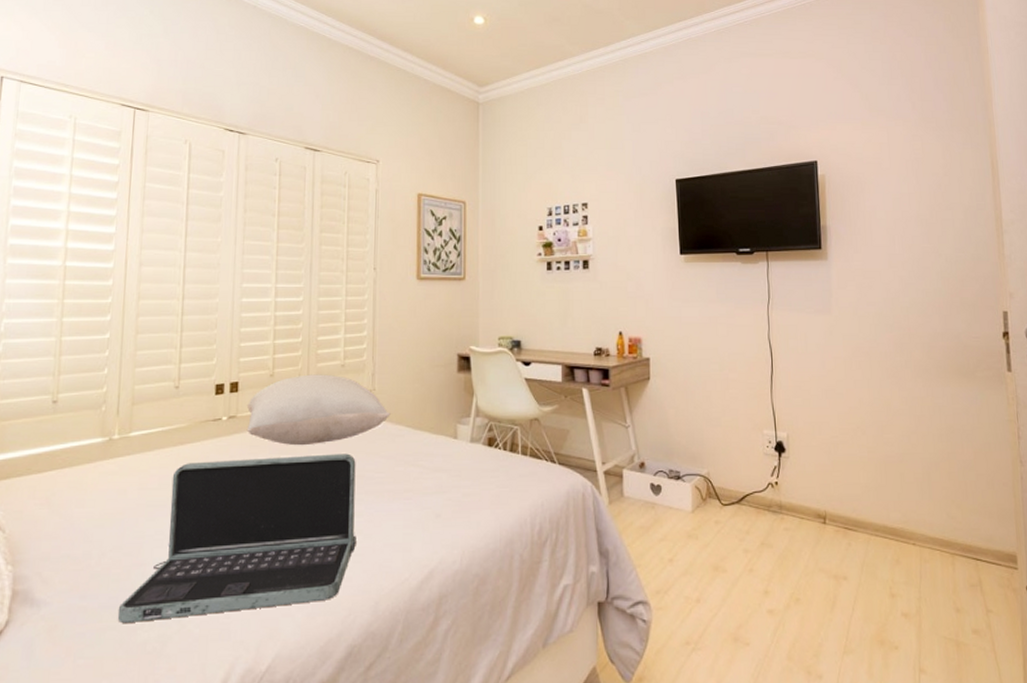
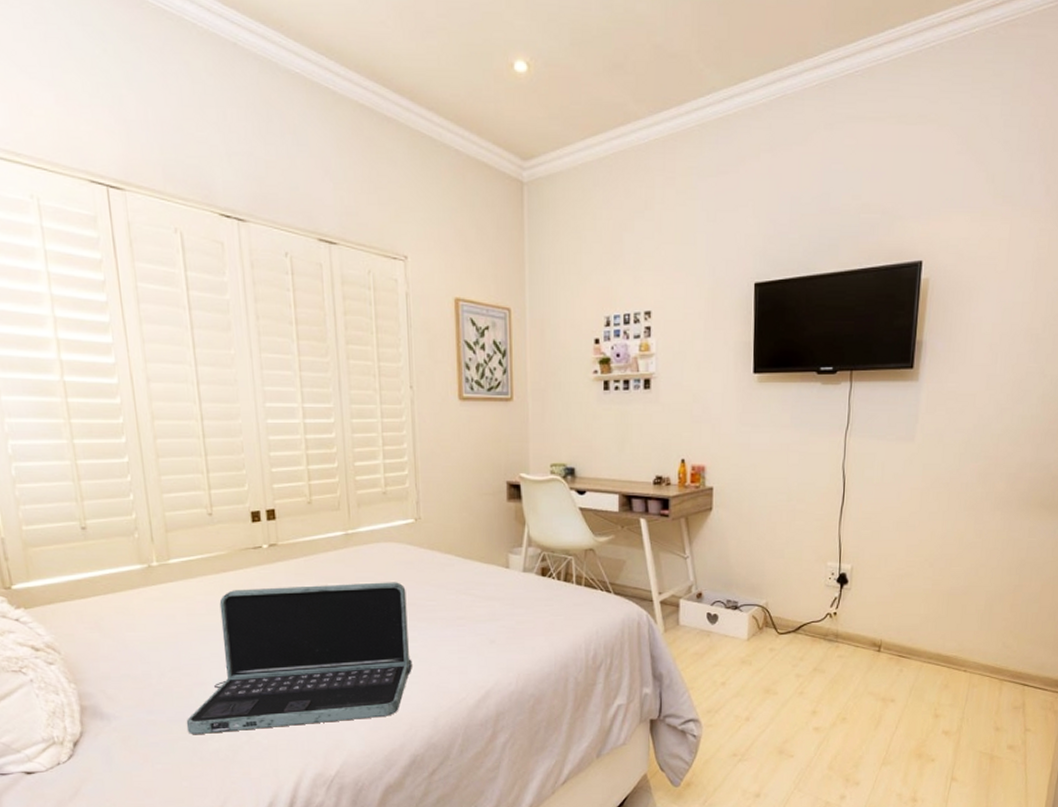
pillow: present [246,374,391,446] -> none [286,502,439,574]

